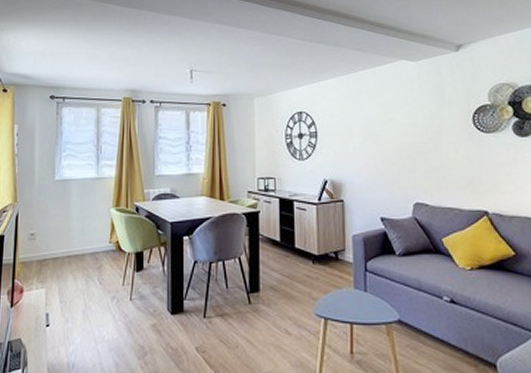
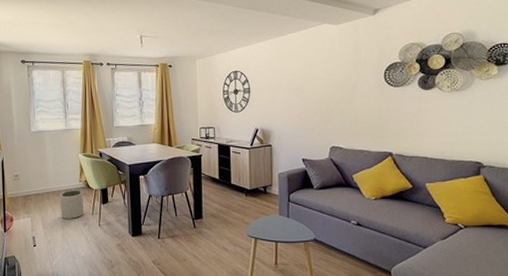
plant pot: none [84,254,113,292] -> present [60,191,85,220]

